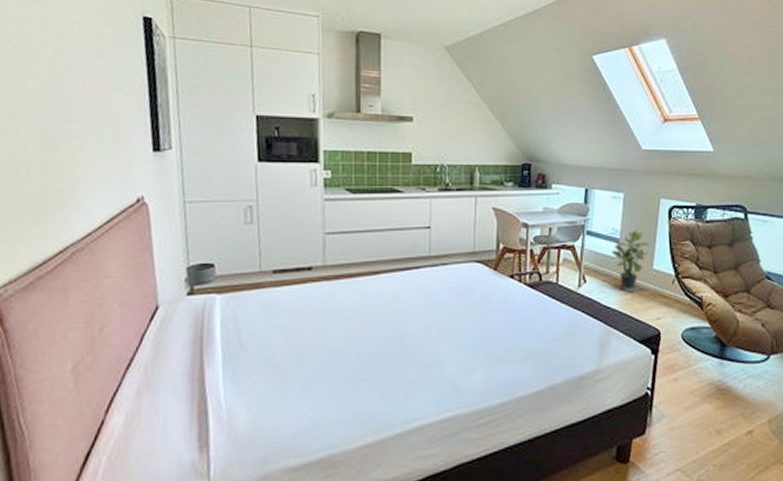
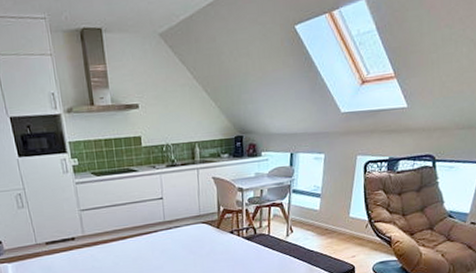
potted plant: present [611,228,650,292] -> none [313,184,348,237]

